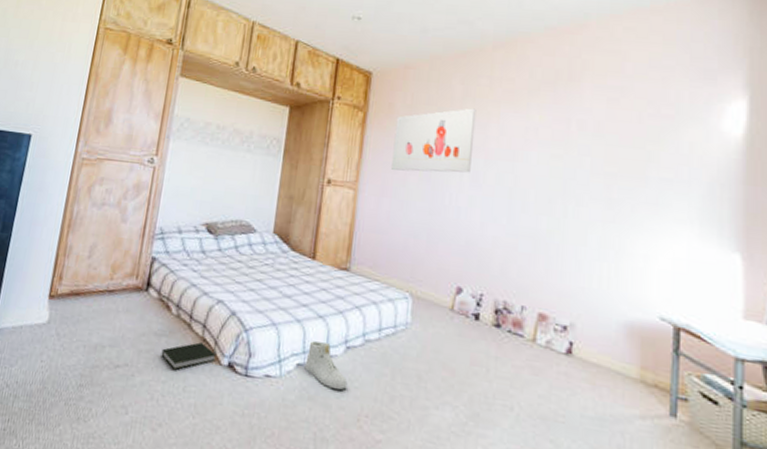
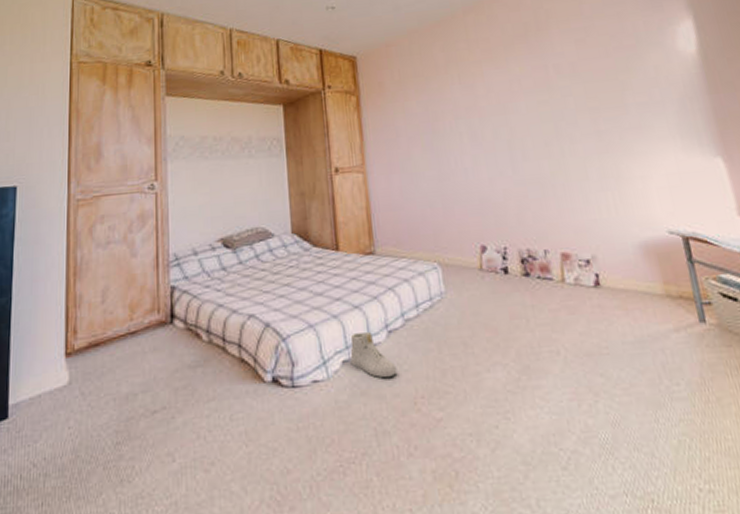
book: present [161,342,216,370] -> none [199,364,258,400]
wall art: present [391,108,477,173] -> none [388,72,469,146]

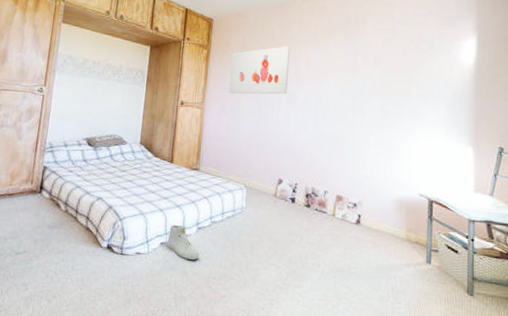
wall art: none [388,72,469,146] -> present [229,46,291,94]

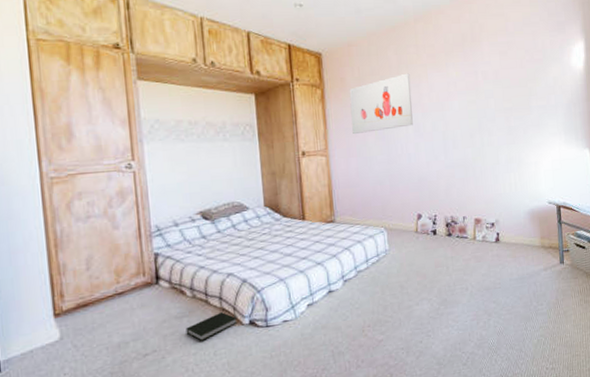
book: none [53,231,98,253] -> present [186,312,238,341]
sneaker: present [166,225,200,260] -> none [313,281,351,315]

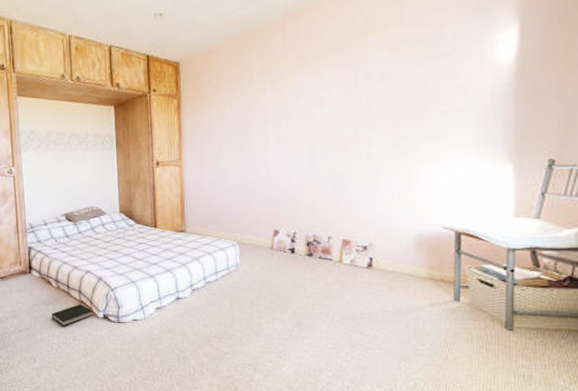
wall art: present [349,73,413,134] -> none [206,78,275,144]

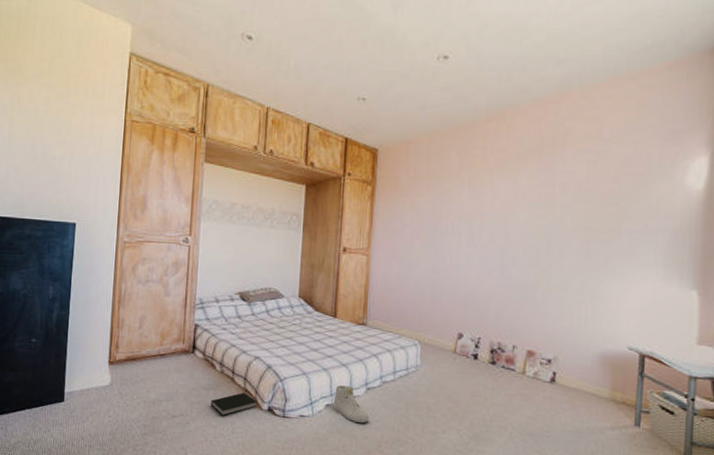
sneaker: none [162,288,197,321] -> present [332,385,370,423]

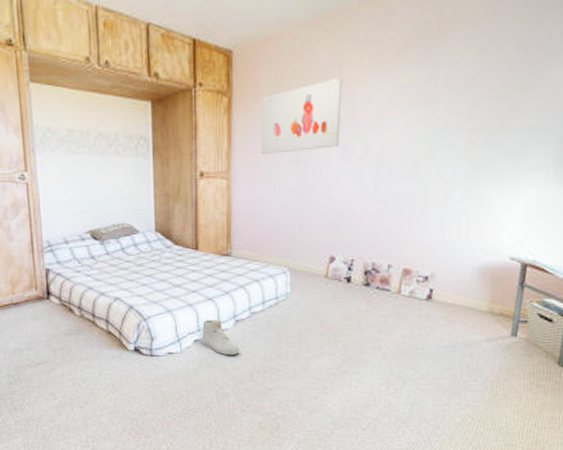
book: present [210,392,257,416] -> none [74,335,123,359]
wall art: none [399,177,472,237] -> present [261,77,343,154]

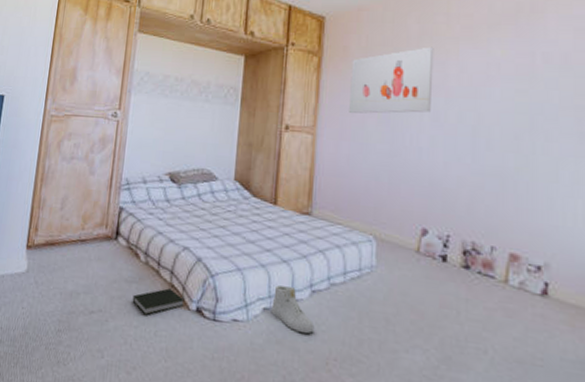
book: none [74,335,123,359] -> present [132,288,185,315]

